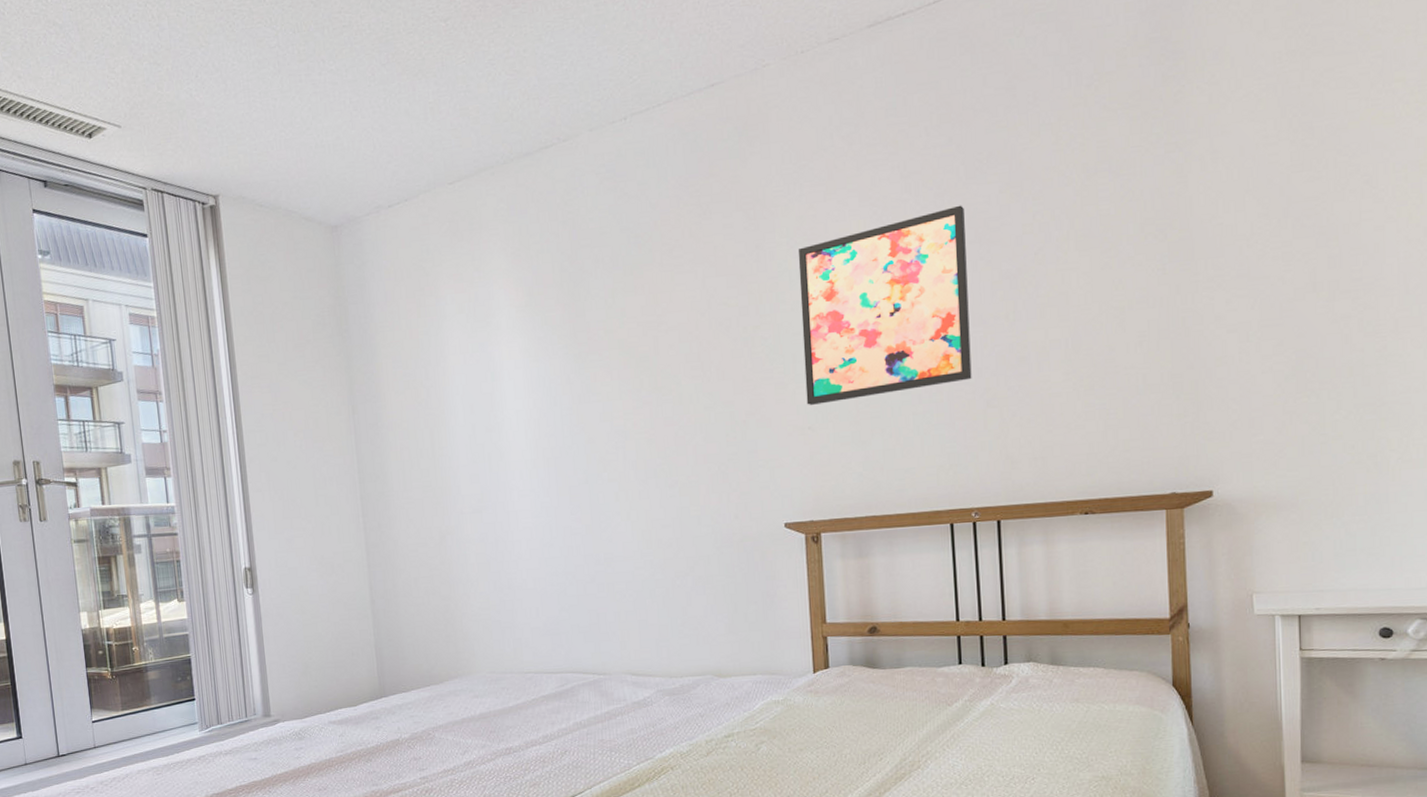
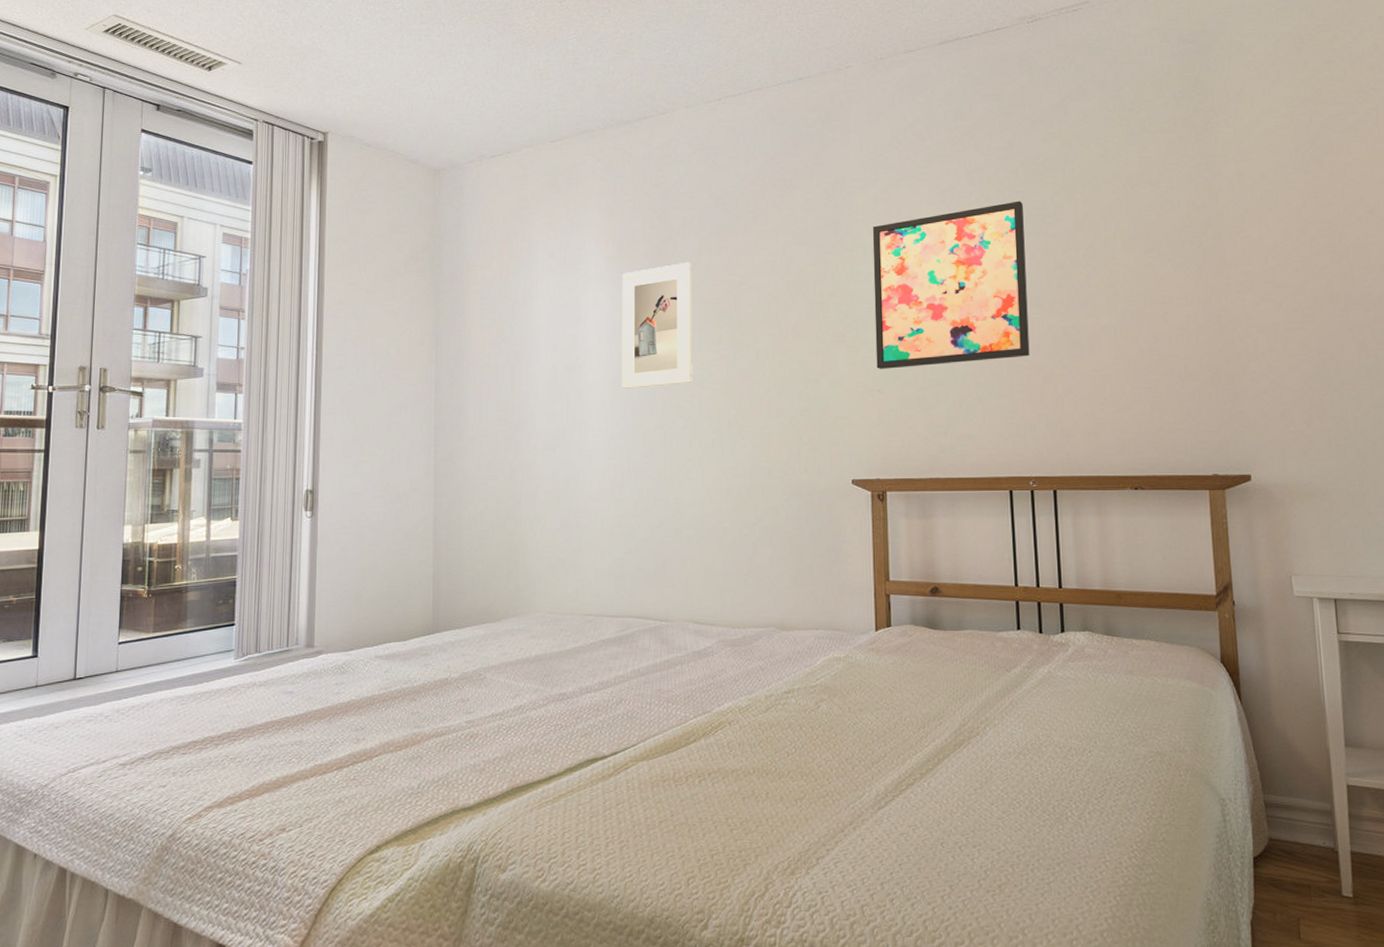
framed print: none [535,304,616,445] -> present [621,262,693,389]

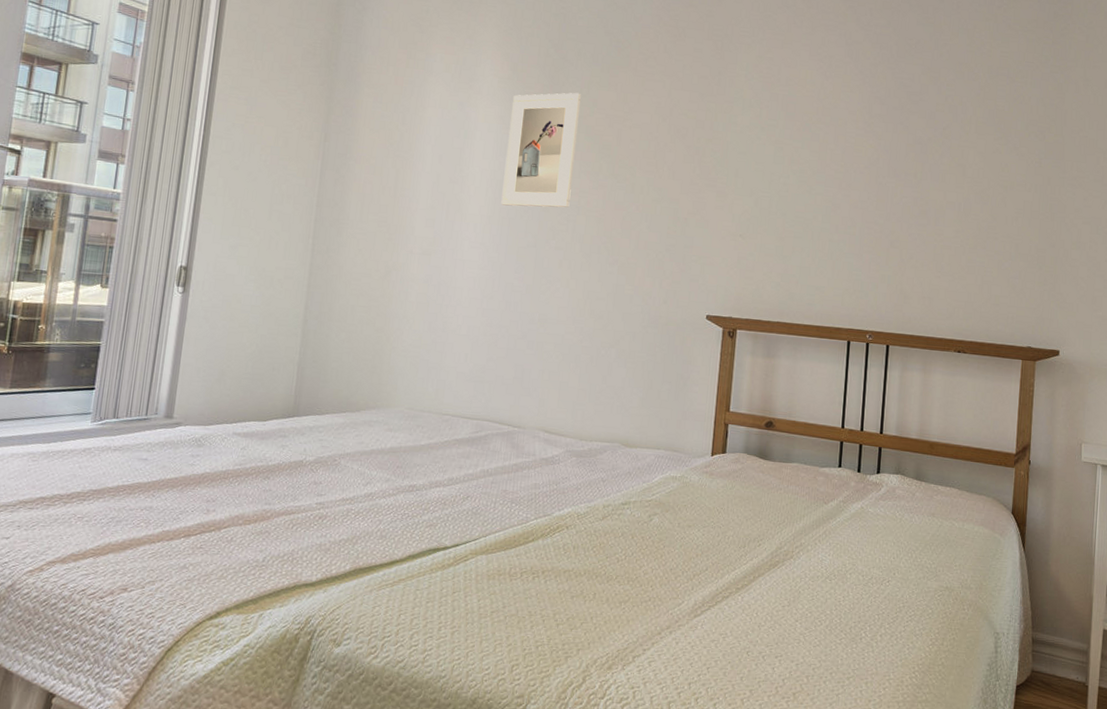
wall art: present [872,201,1030,369] -> none [741,76,893,221]

